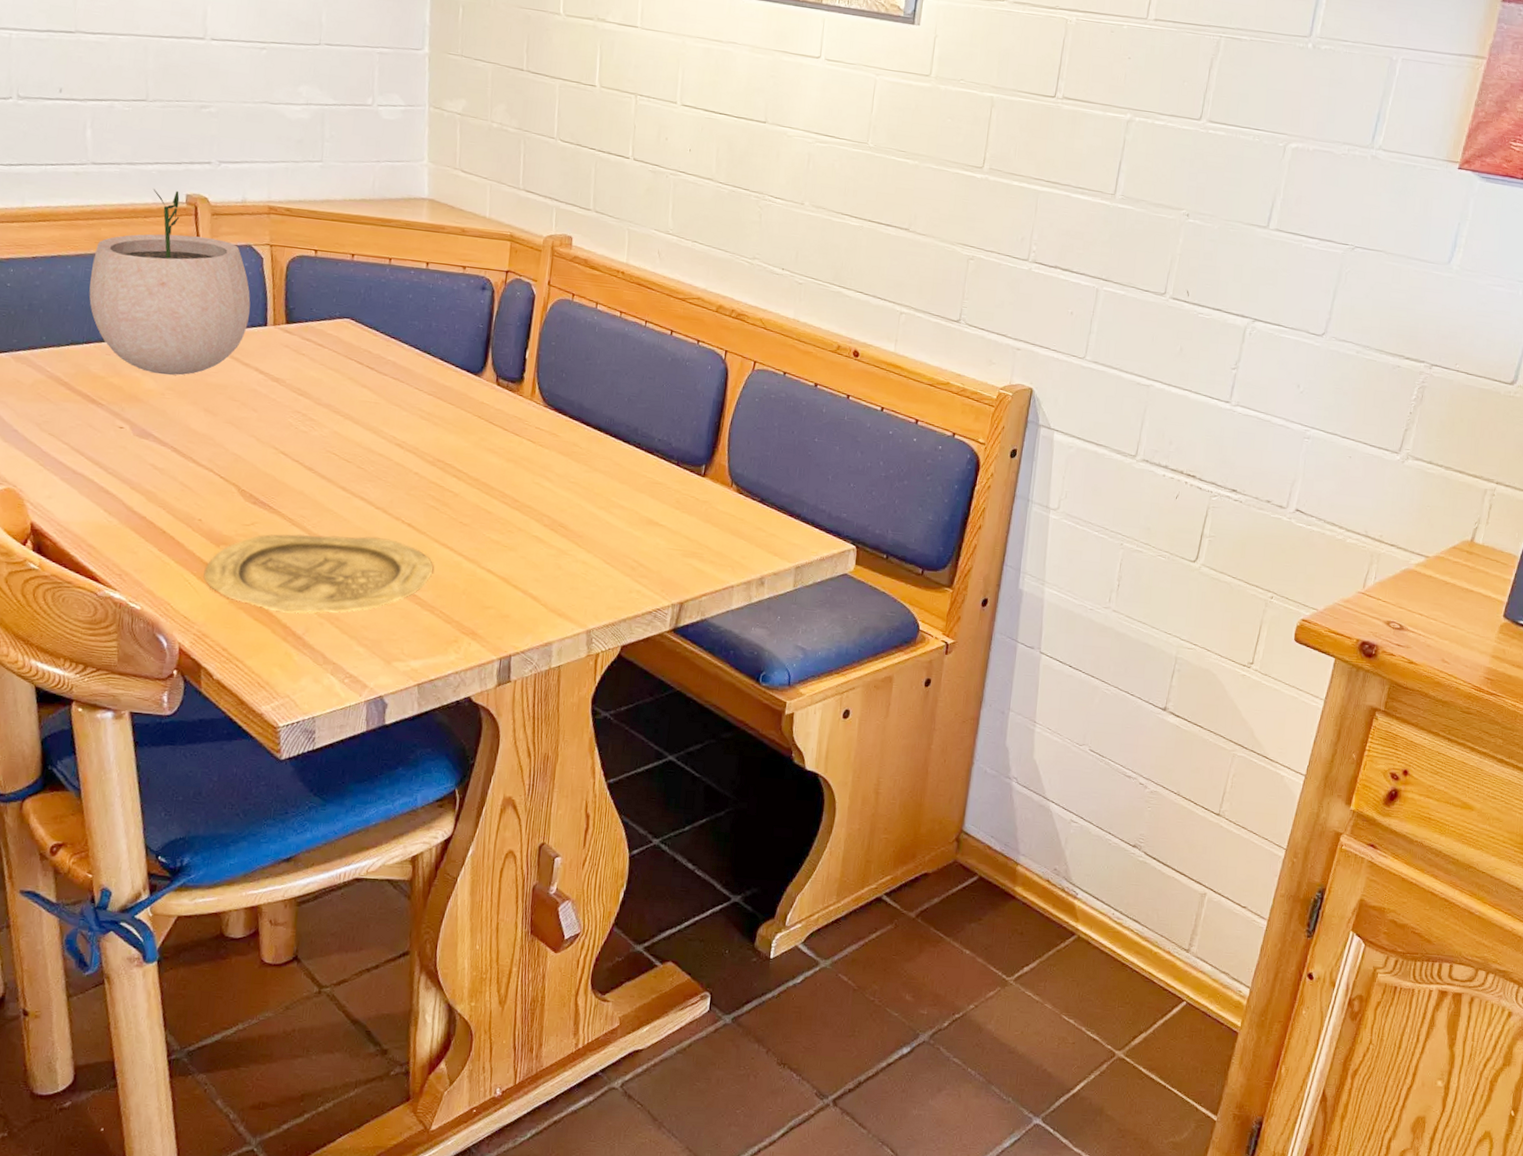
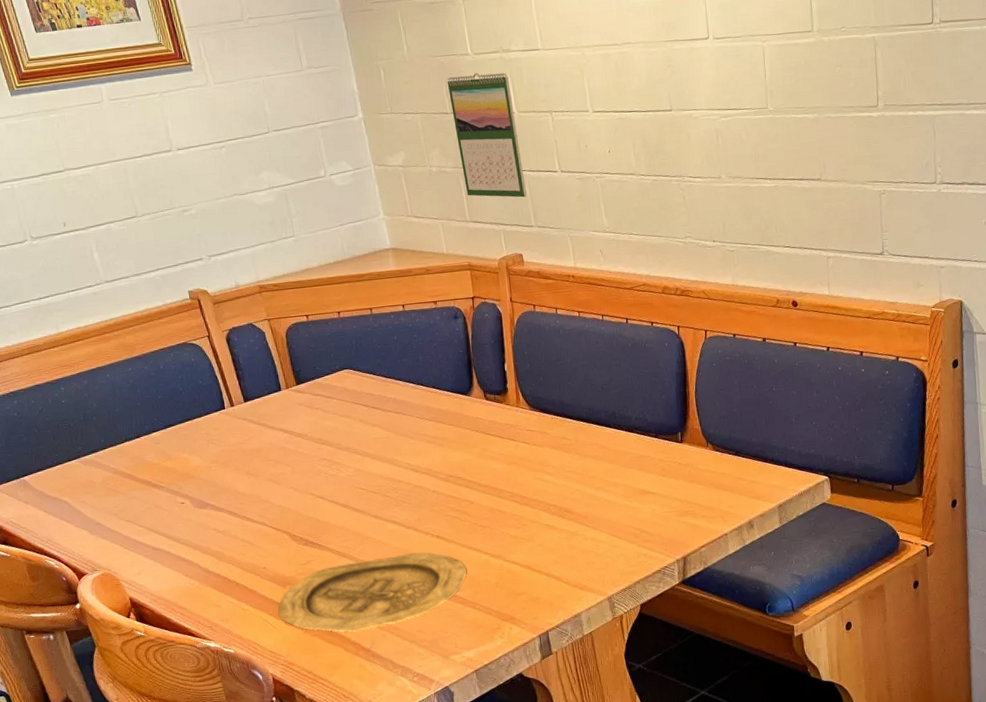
plant pot: present [89,189,251,376] -> none [126,289,265,452]
calendar: none [525,33,598,178] -> present [447,72,528,198]

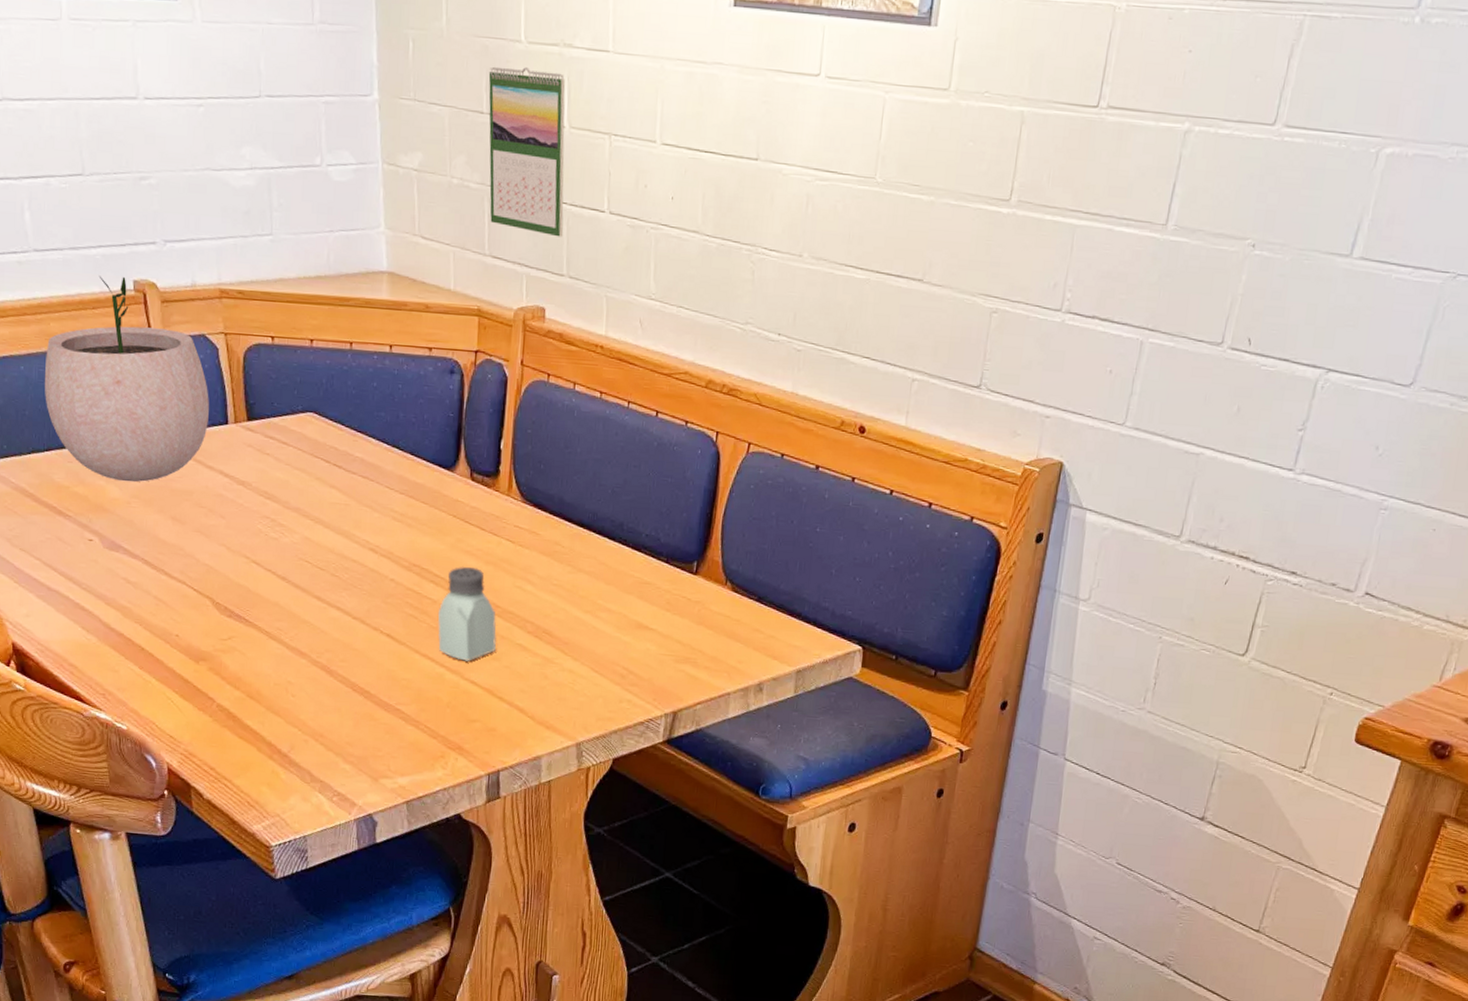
plant pot: none [126,289,265,452] -> present [45,276,209,483]
plate: present [278,552,467,632] -> none [185,648,416,731]
saltshaker: none [476,469,528,547] -> present [437,566,496,661]

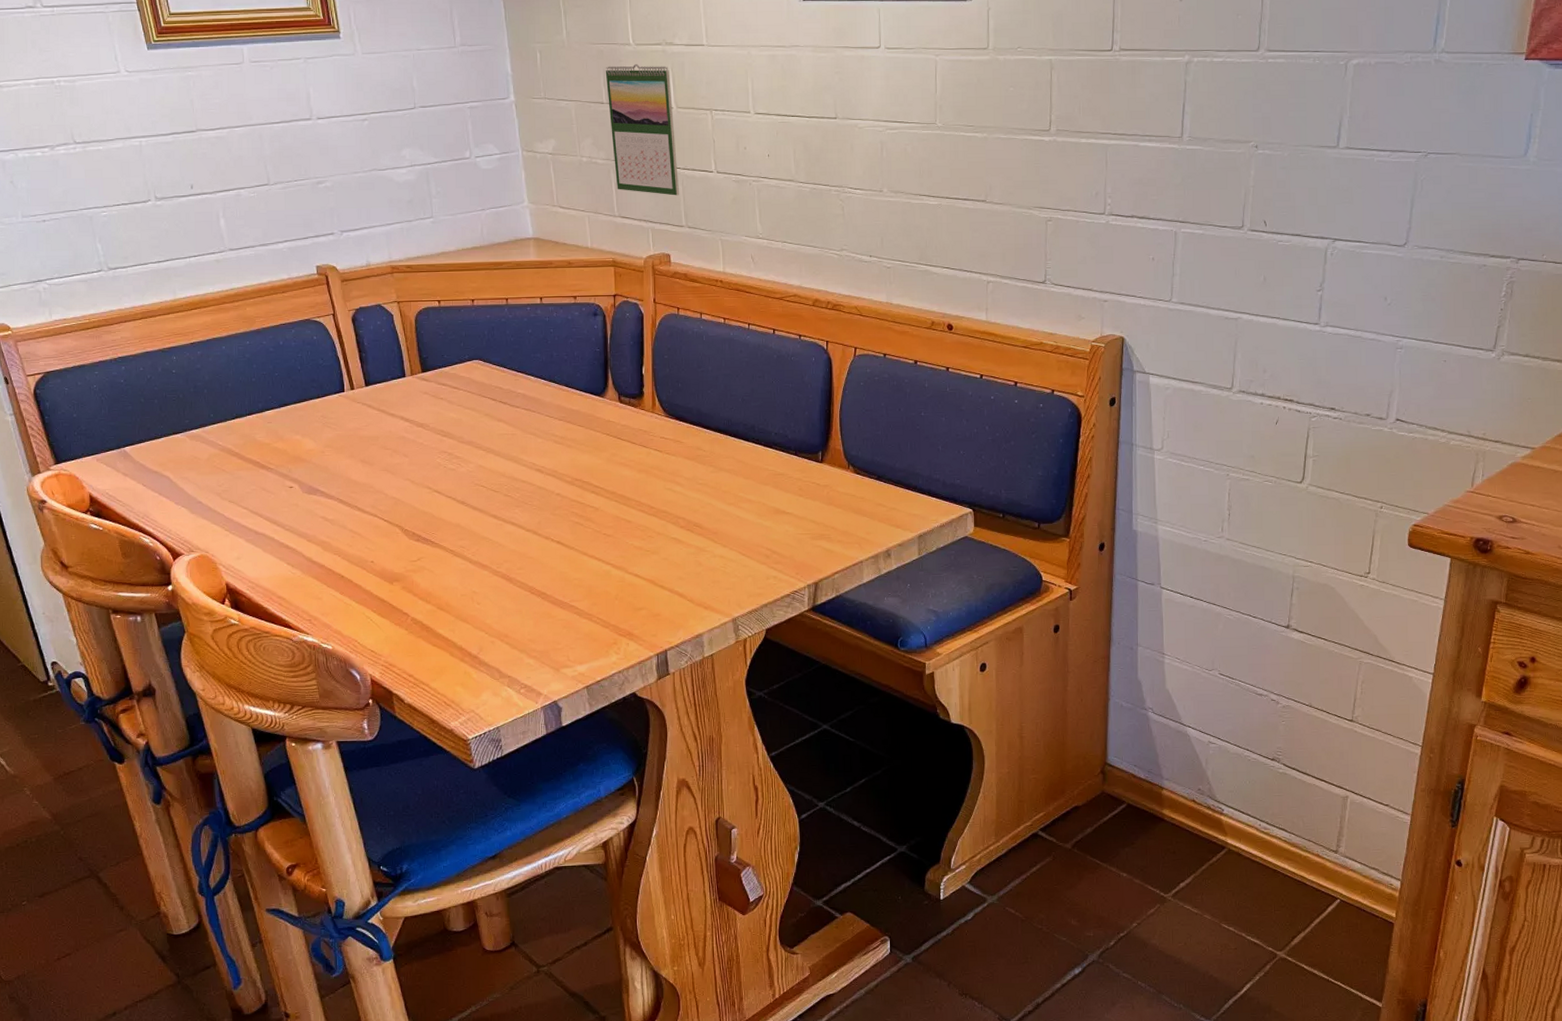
plant pot: present [45,276,209,483] -> none [244,264,388,435]
saltshaker: present [437,566,496,661] -> none [600,476,654,558]

